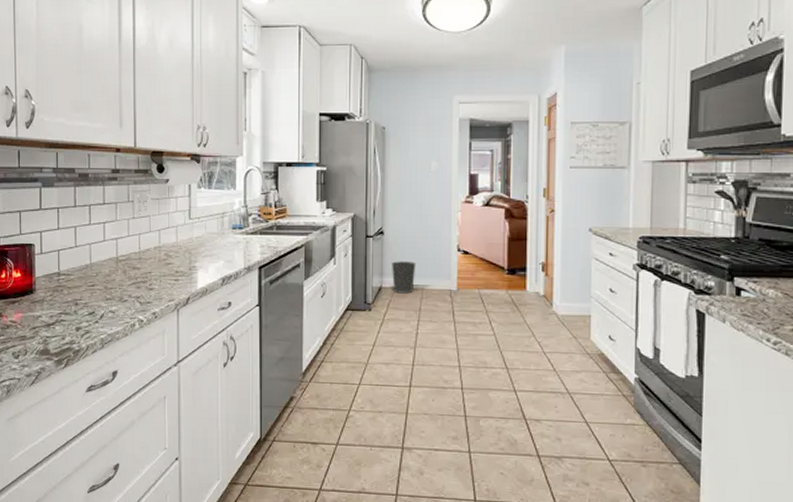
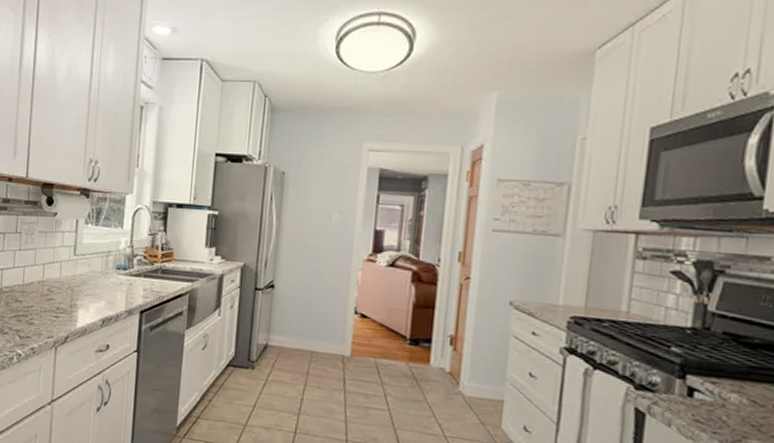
wastebasket: present [392,261,416,294] -> none [279,318,308,355]

